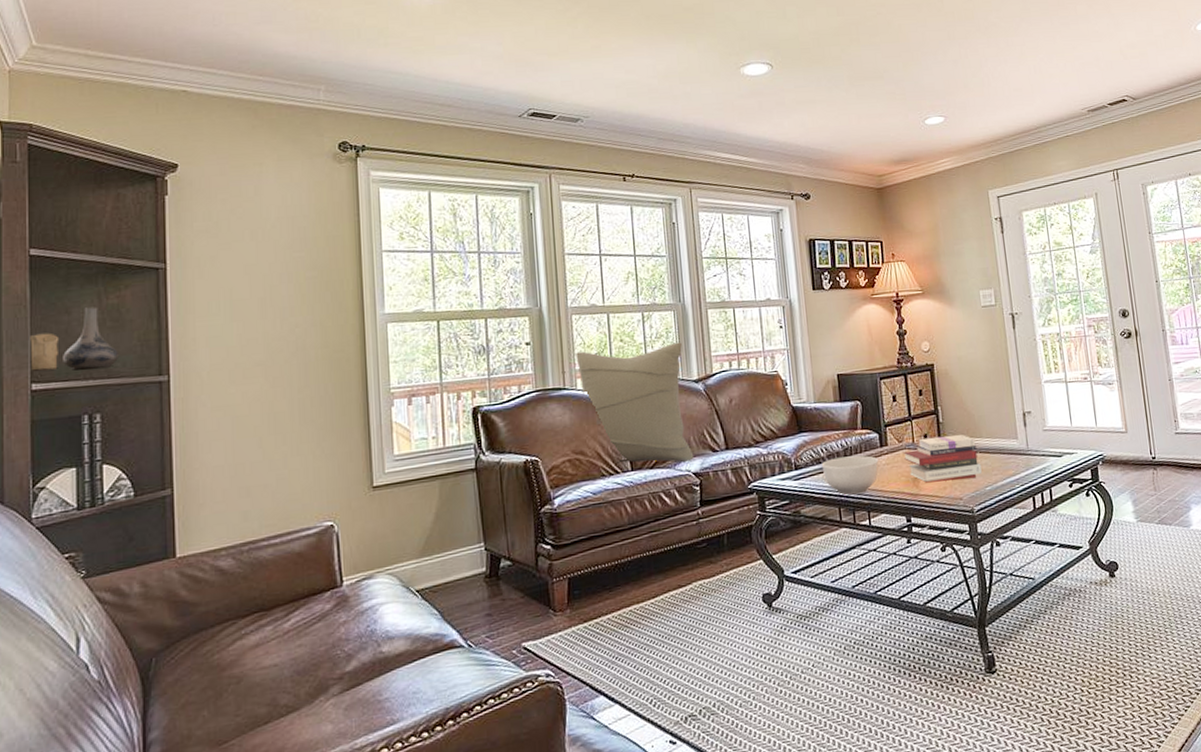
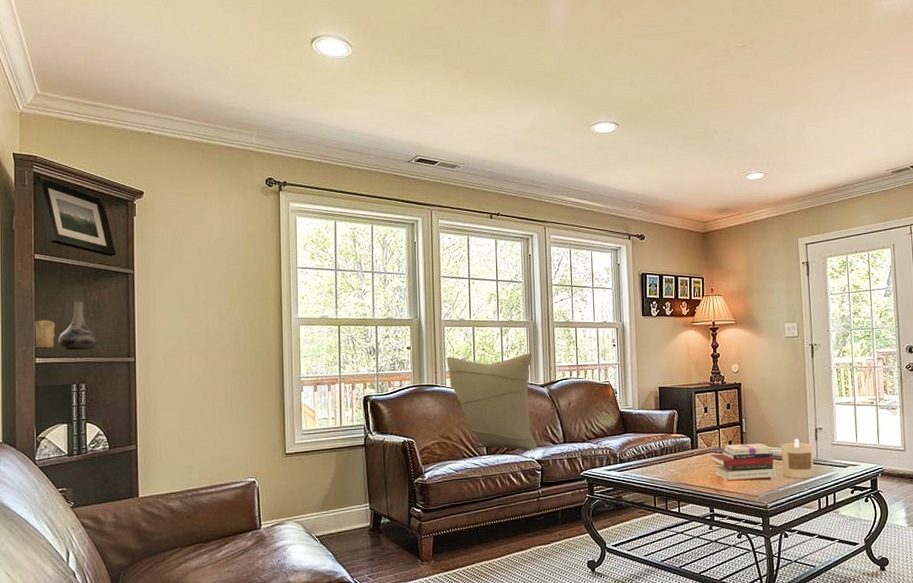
picture frame: none [28,148,142,249] -> present [34,176,116,257]
bowl: present [821,455,879,496] -> none [641,455,690,487]
candle: none [985,426,1025,475] -> present [781,438,814,479]

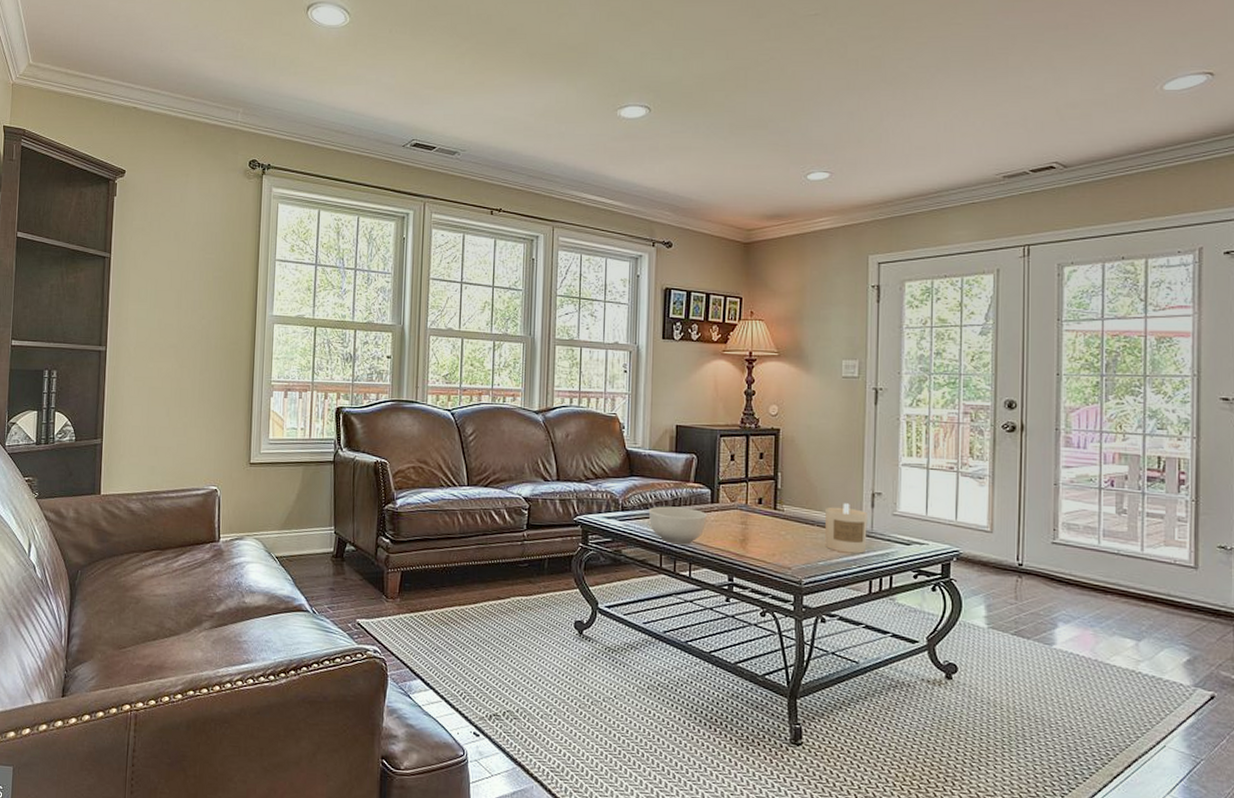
picture frame: present [34,176,116,257] -> none [21,150,95,239]
candle: present [35,319,56,349] -> none [12,301,33,332]
decorative vase: present [57,301,99,351] -> none [33,283,73,335]
pillow: present [446,353,538,450] -> none [429,370,527,486]
bowl: none [641,455,690,487] -> present [648,506,707,545]
books: present [710,443,776,481] -> none [734,501,817,551]

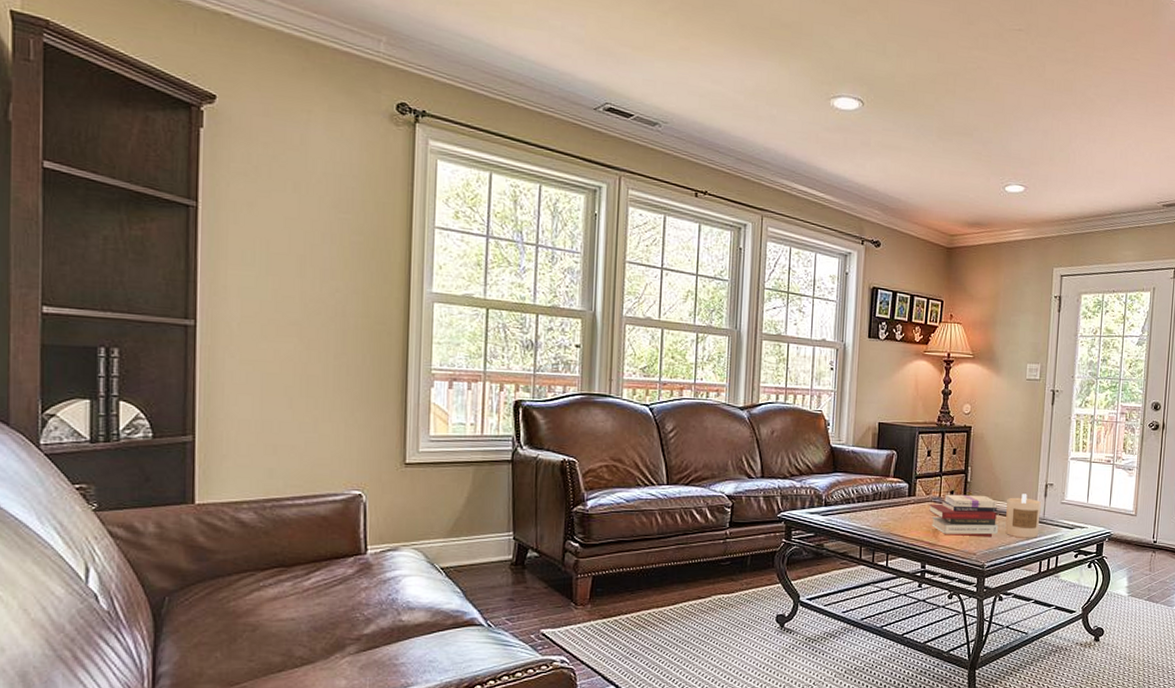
bowl: present [648,506,707,545] -> none [850,500,904,537]
books: none [734,501,817,551] -> present [928,494,998,537]

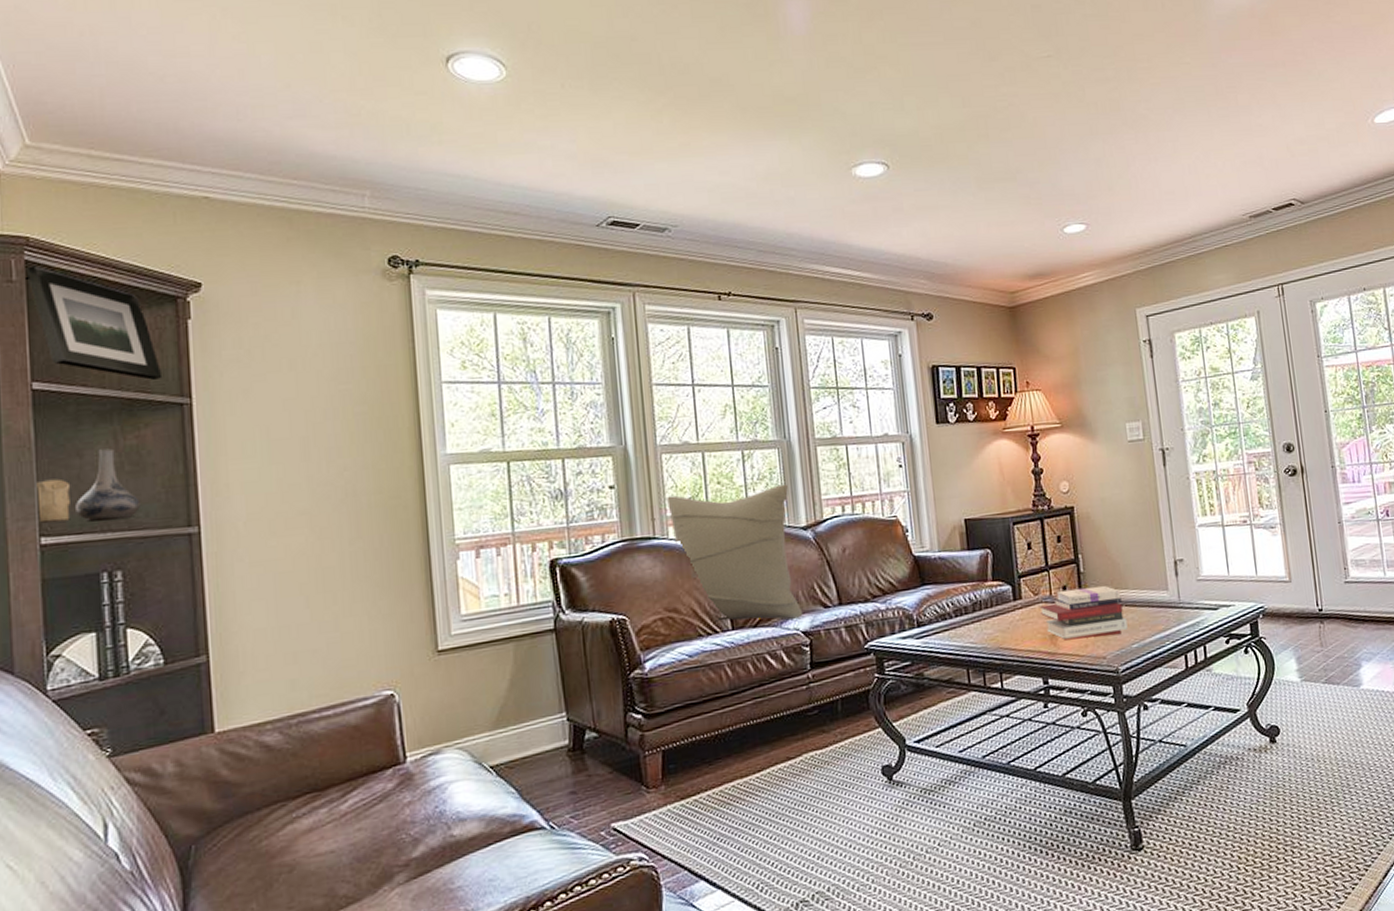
candle: none [41,253,75,296] -> present [36,478,71,524]
picture frame: none [43,49,172,180] -> present [25,265,163,381]
decorative vase: none [77,234,142,303] -> present [74,448,142,523]
pillow: none [625,362,732,483] -> present [667,484,803,622]
candle: present [1005,494,1041,538] -> none [1131,576,1177,631]

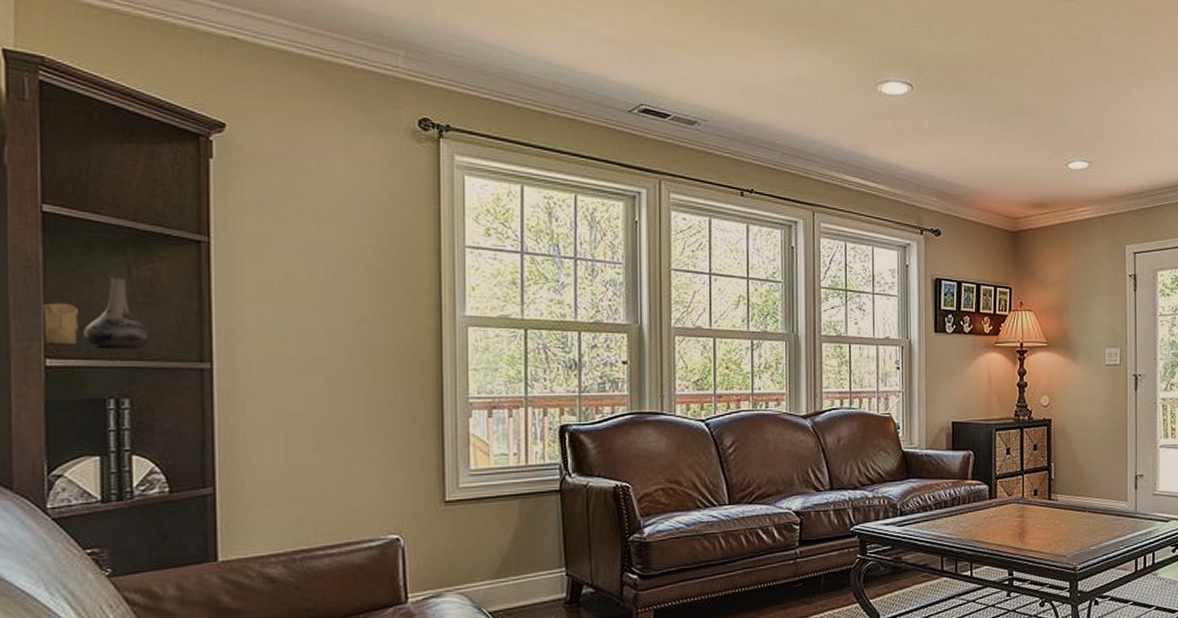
picture frame: present [25,265,163,381] -> none [39,86,181,216]
pillow: present [667,484,803,622] -> none [677,375,796,499]
books: present [1039,585,1128,640] -> none [1011,492,1088,538]

